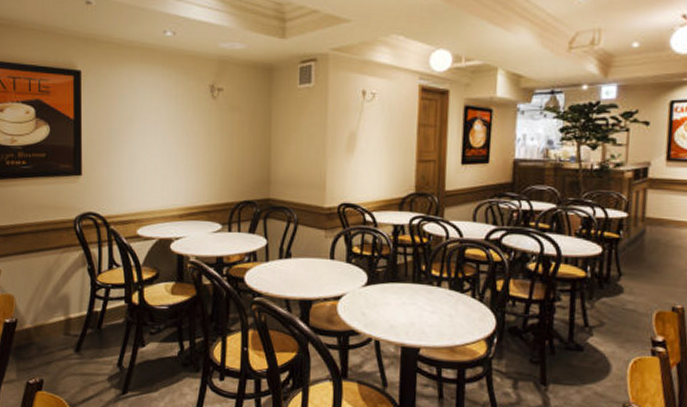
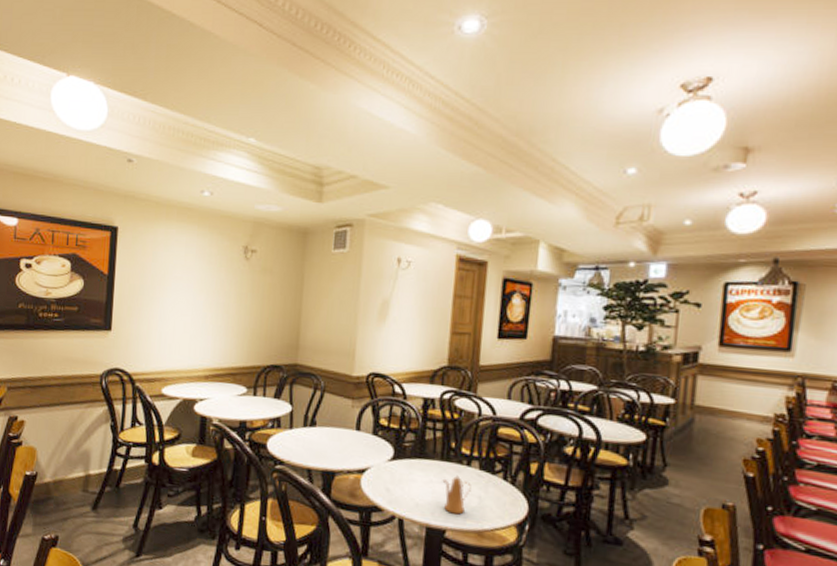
coffee pot: none [414,296,442,333] -> present [442,475,471,515]

